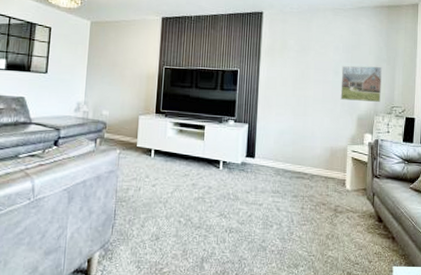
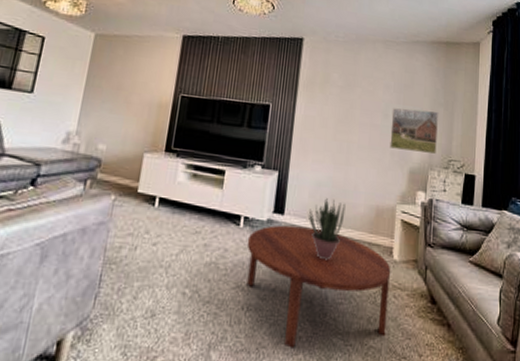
coffee table: none [226,166,345,259] -> present [246,225,391,348]
potted plant: none [274,143,305,192] -> present [308,198,346,261]

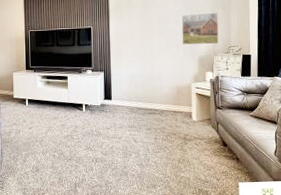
coffee table: present [246,225,391,348] -> none [89,106,192,182]
potted plant: present [308,198,346,261] -> none [128,85,154,126]

